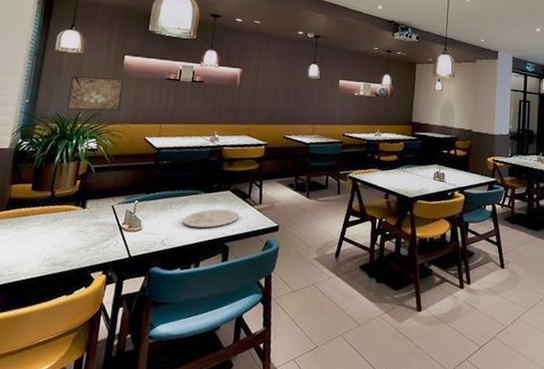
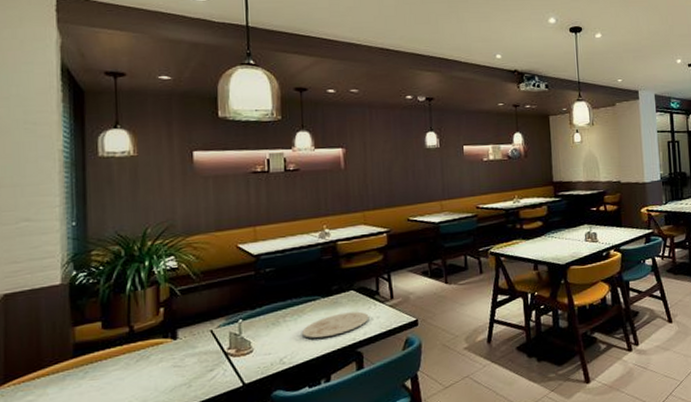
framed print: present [66,76,124,111] -> none [127,180,199,227]

